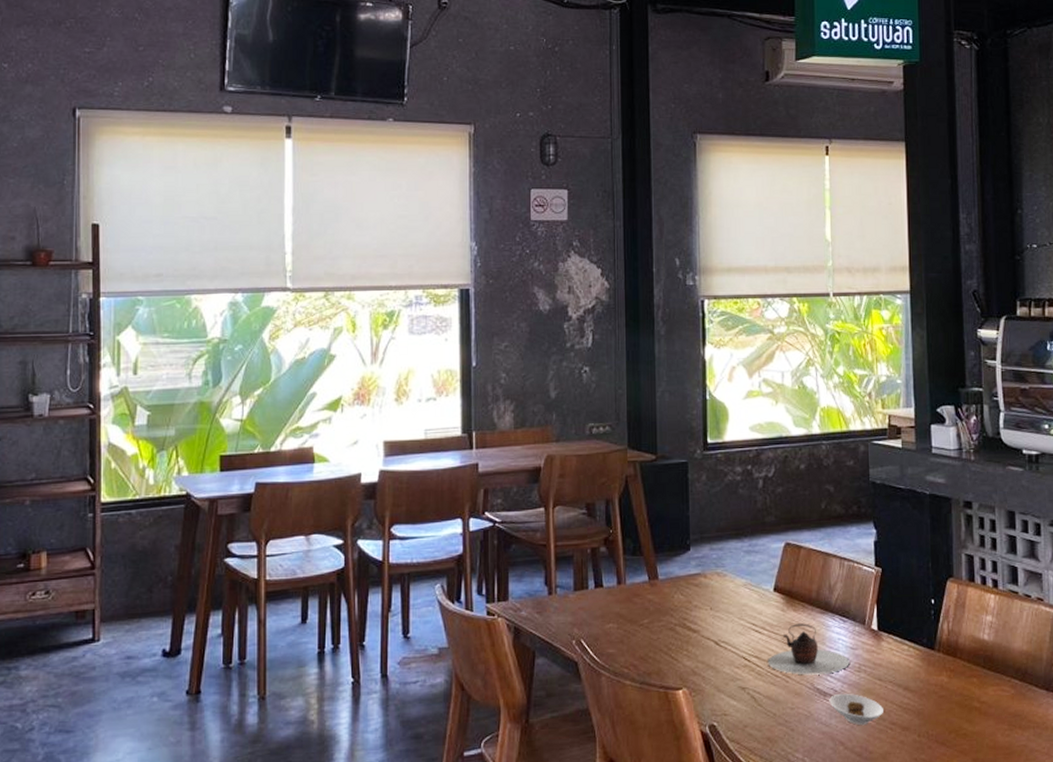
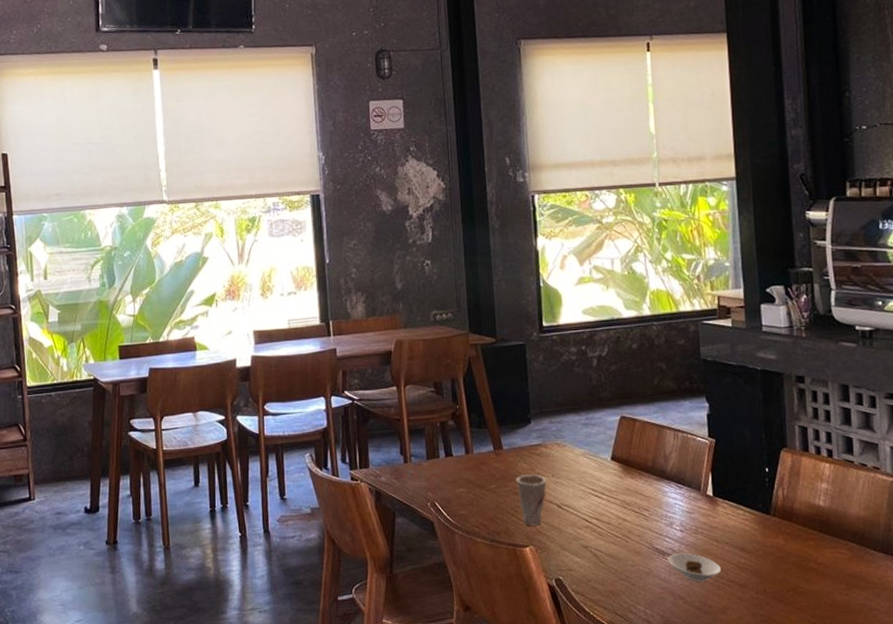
cup: none [671,607,704,666] -> present [516,474,547,526]
teapot: present [768,623,850,675] -> none [608,489,686,536]

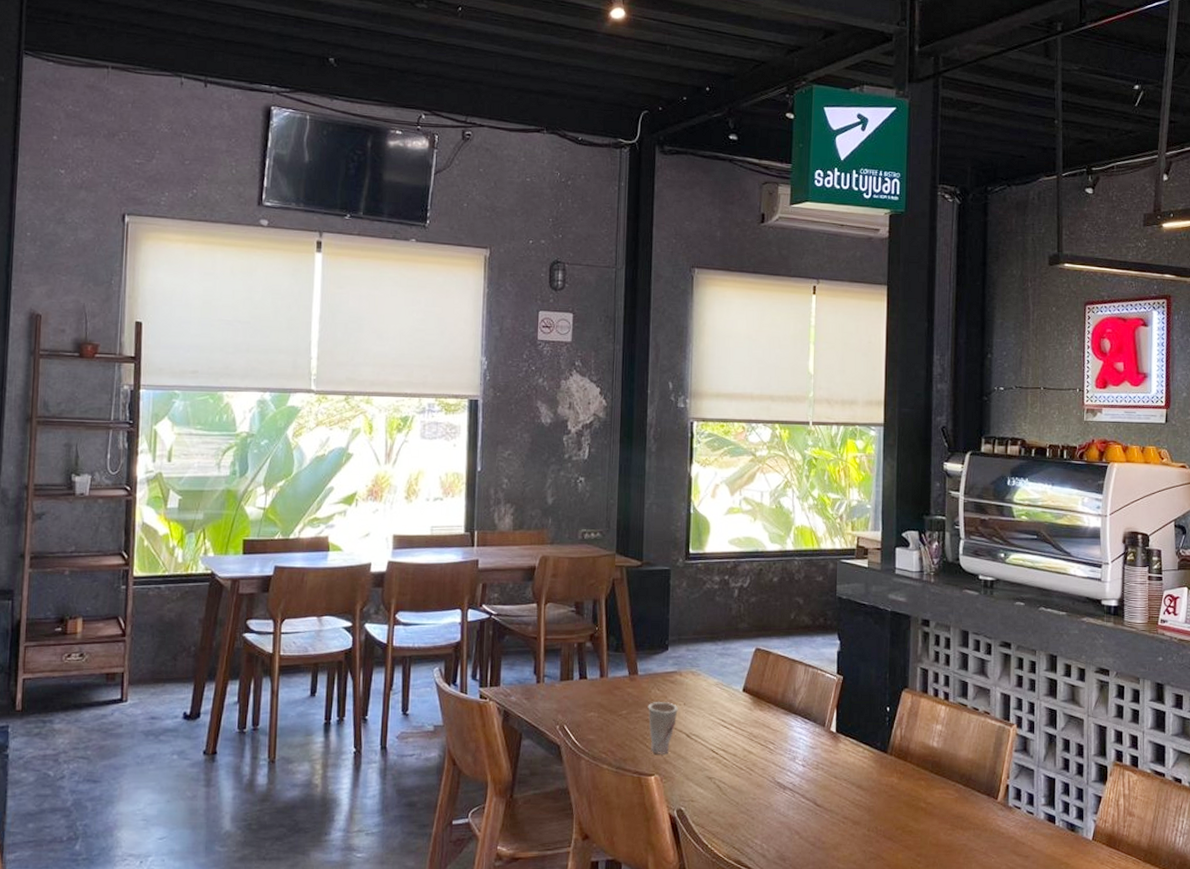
saucer: present [668,553,721,583] -> none [788,789,837,818]

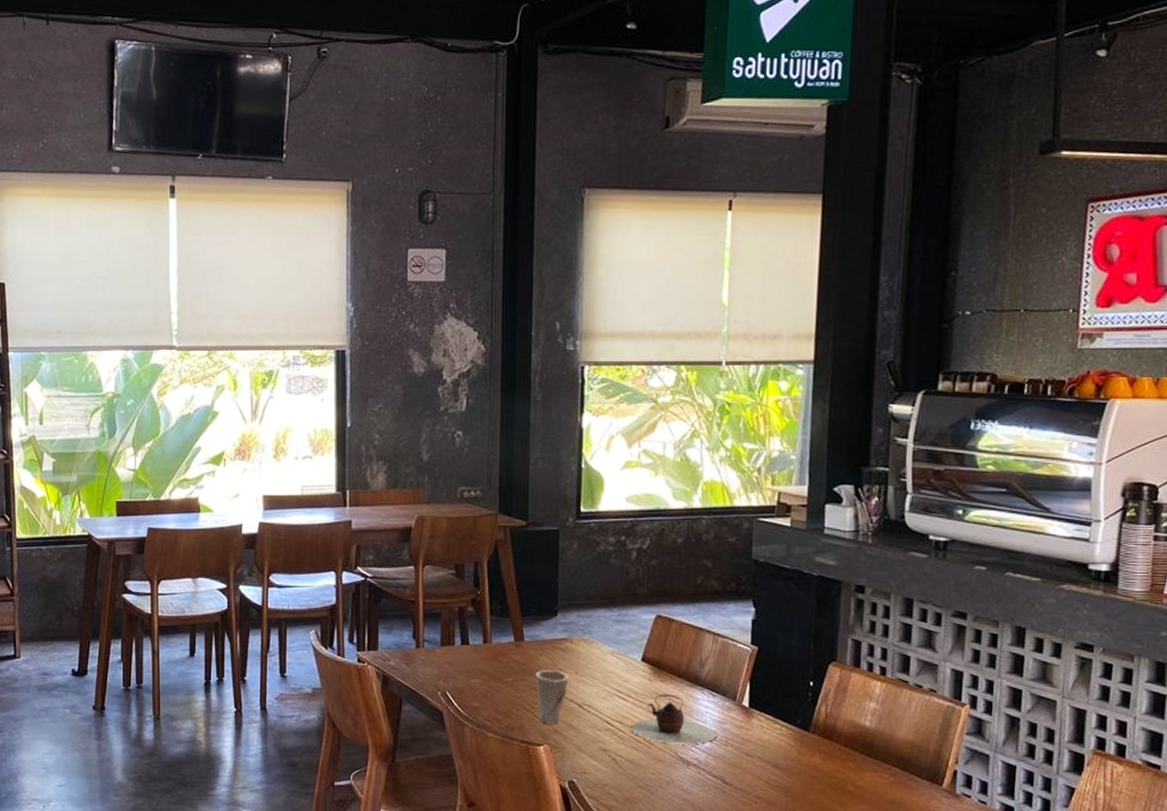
teapot: none [734,722,809,770] -> present [631,694,716,745]

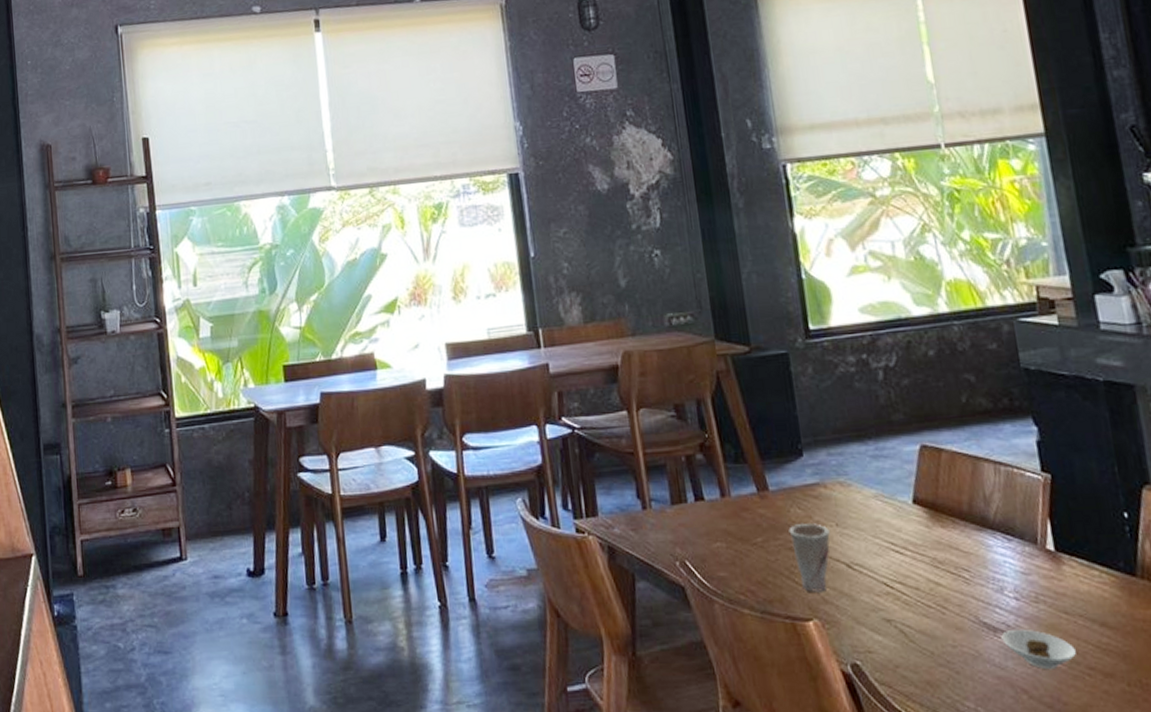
teapot: present [631,694,716,745] -> none [915,542,1023,606]
saucer: none [692,765,749,797] -> present [1001,630,1076,670]

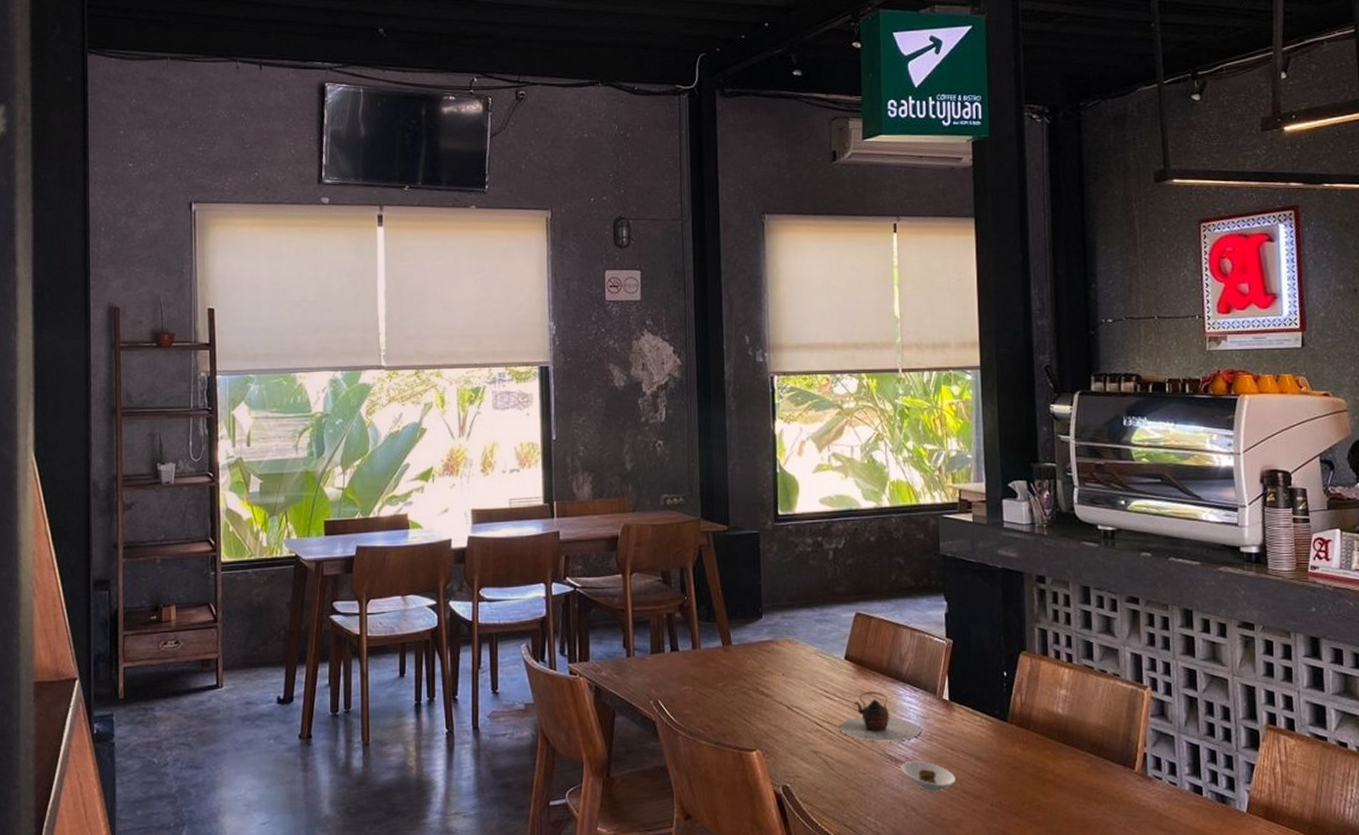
cup: present [789,523,830,592] -> none [744,673,777,728]
teapot: none [915,542,1023,606] -> present [839,691,921,742]

